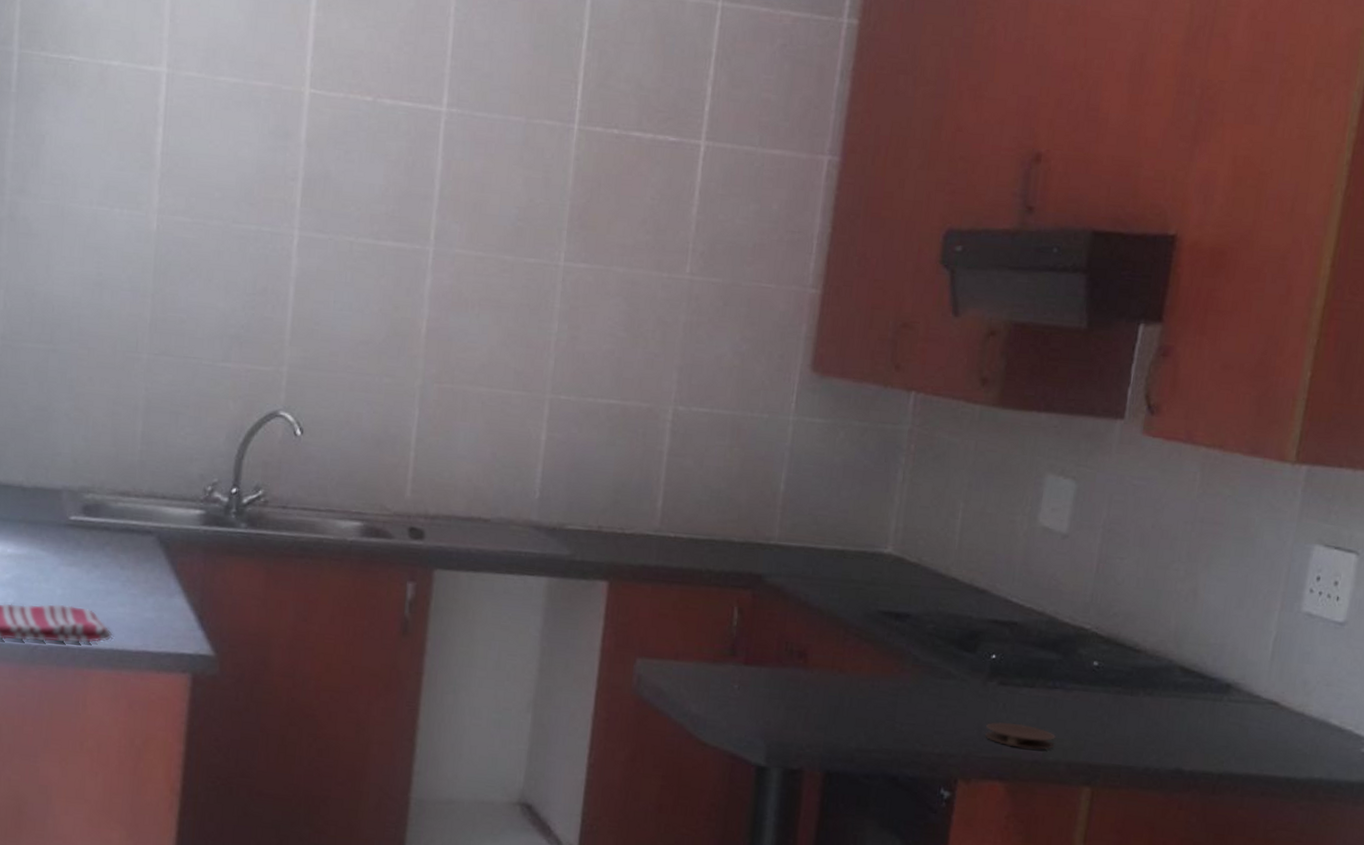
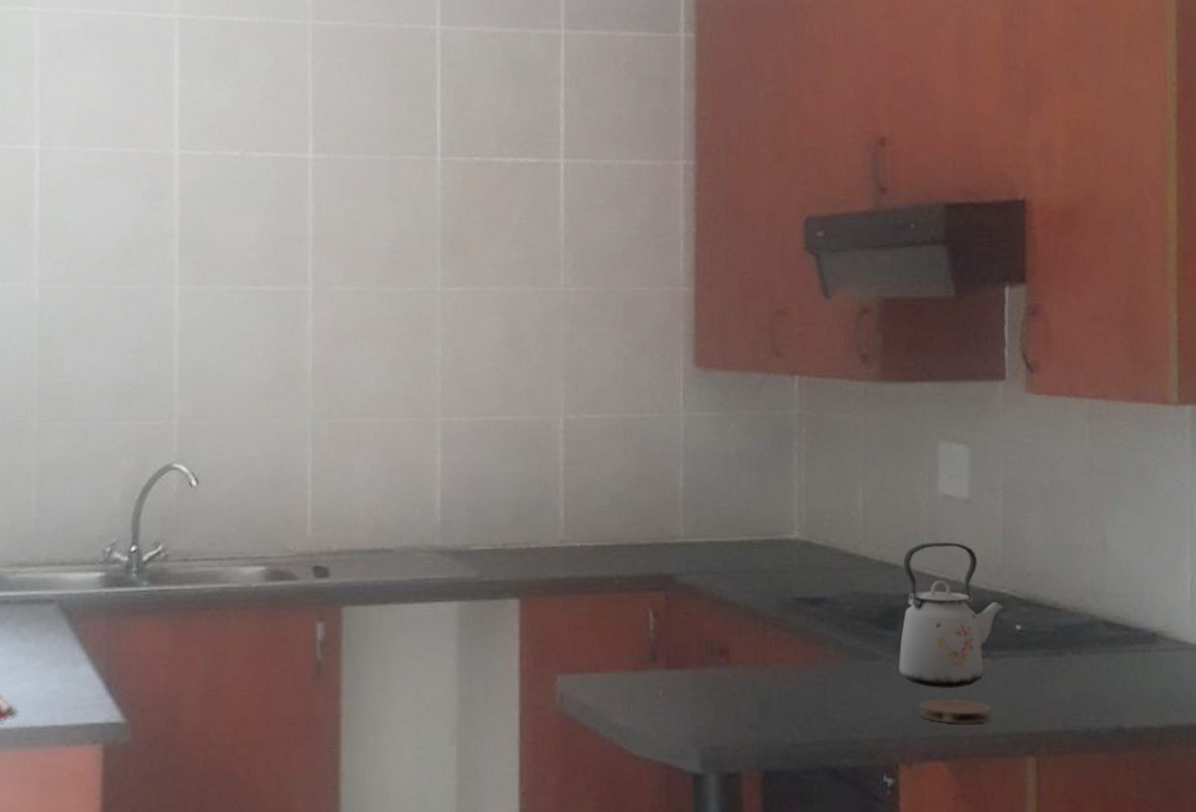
kettle: none [971,571,1085,714] -> present [899,542,1004,688]

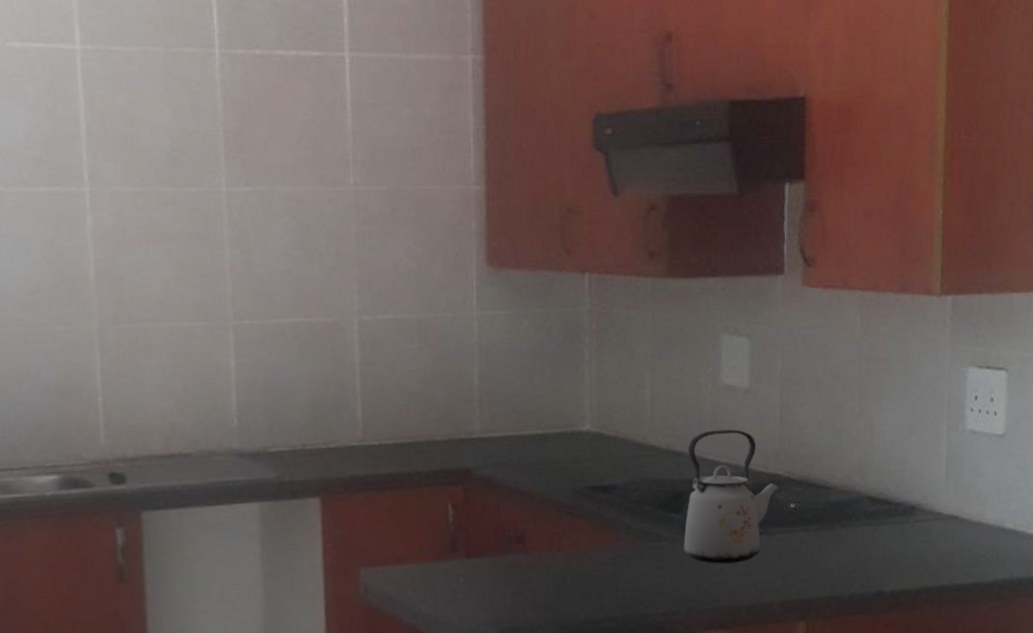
coaster: present [919,698,991,724] -> none [702,572,767,596]

